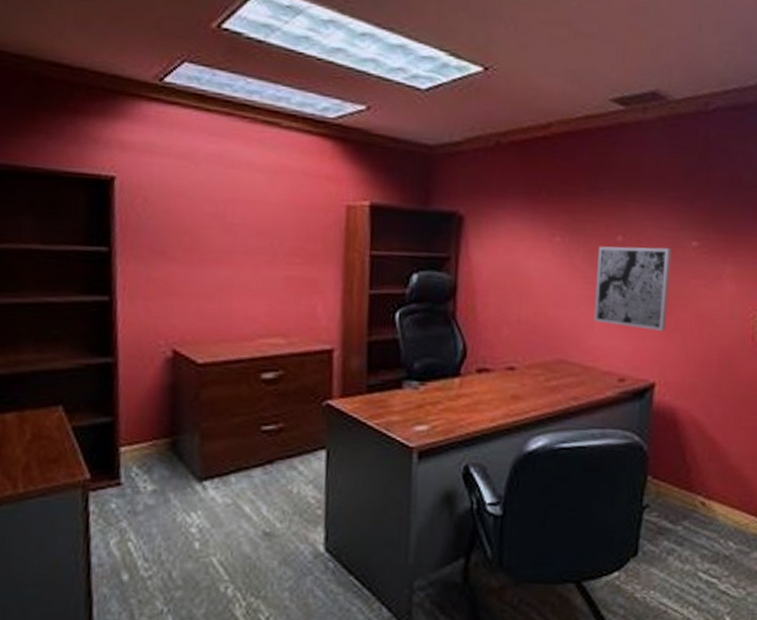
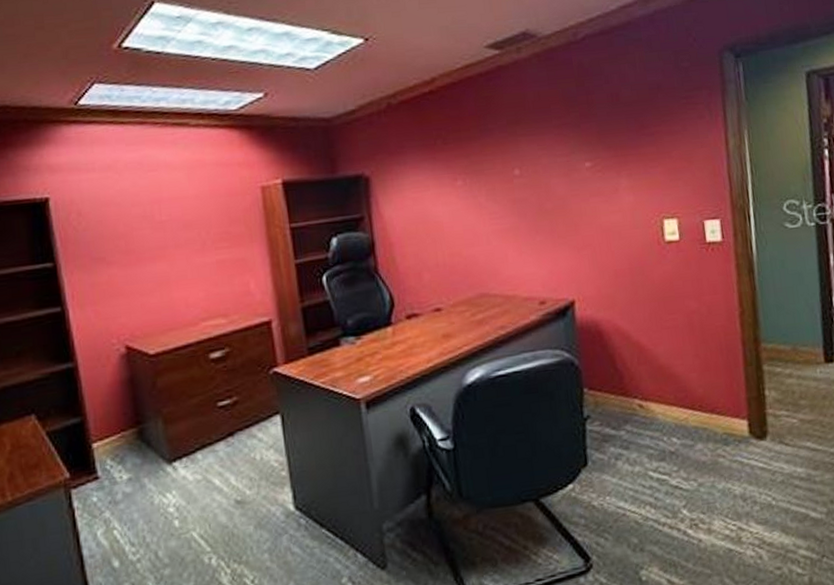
wall art: present [594,246,671,331] -> none [499,172,576,253]

